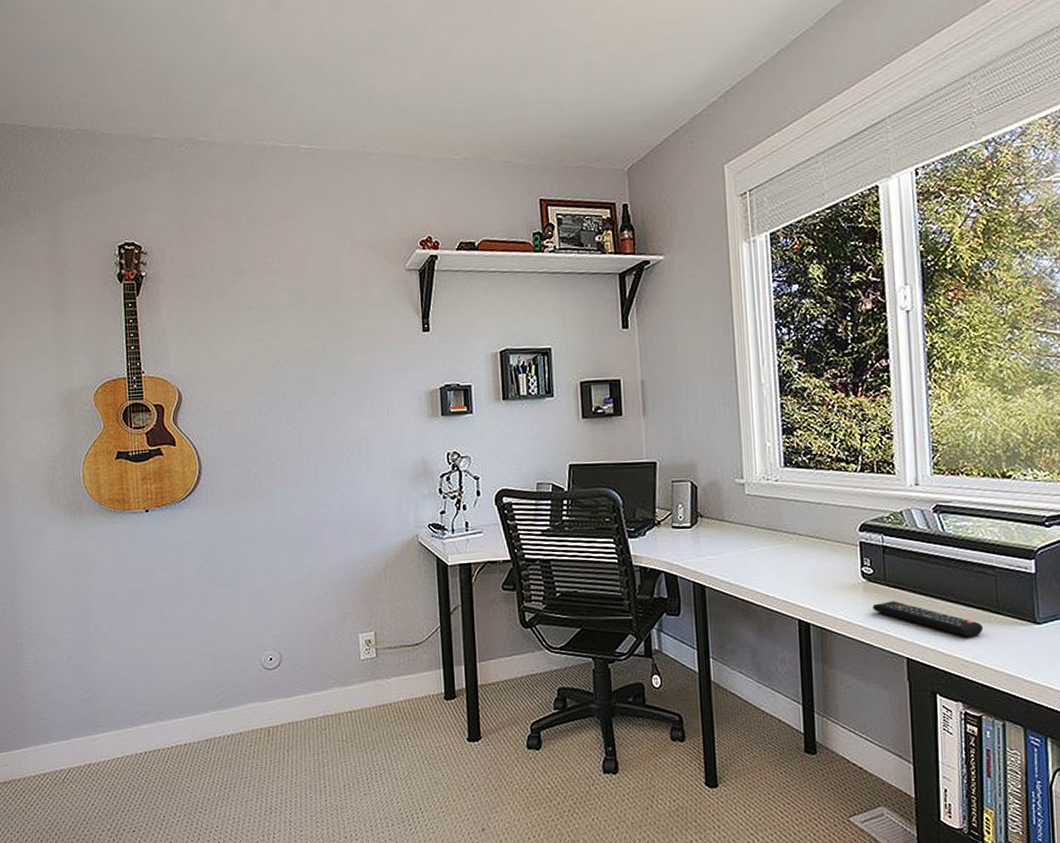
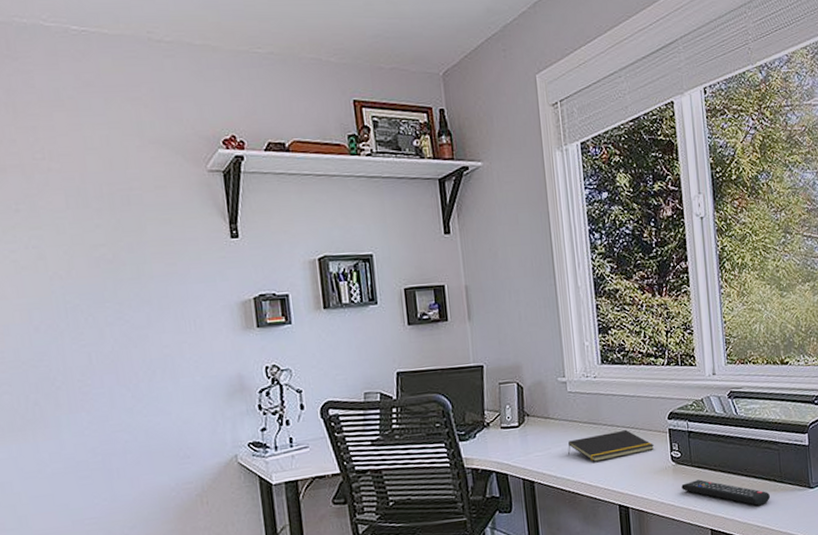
notepad: none [743,539,843,571] -> present [568,429,655,462]

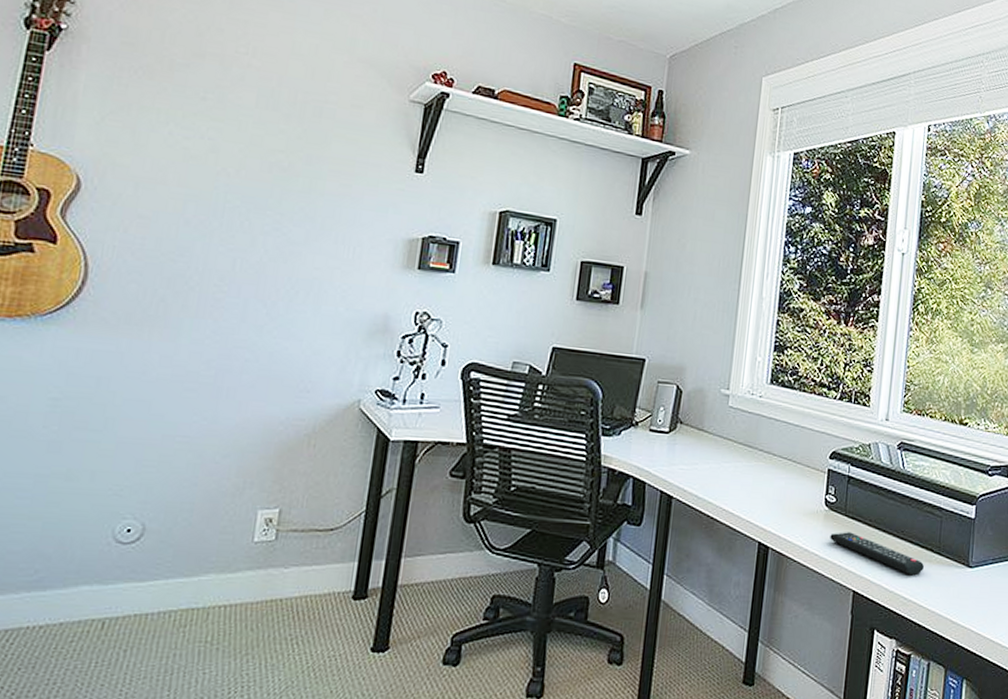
notepad: present [568,429,655,462] -> none [715,459,810,490]

